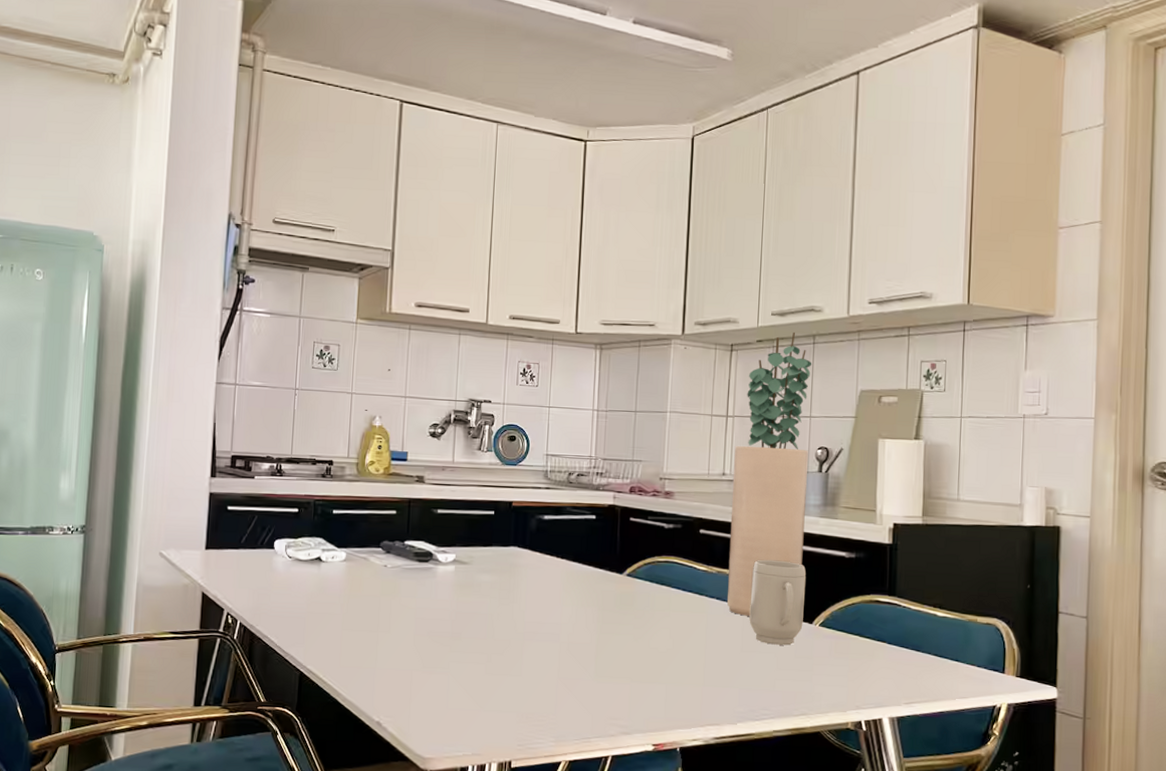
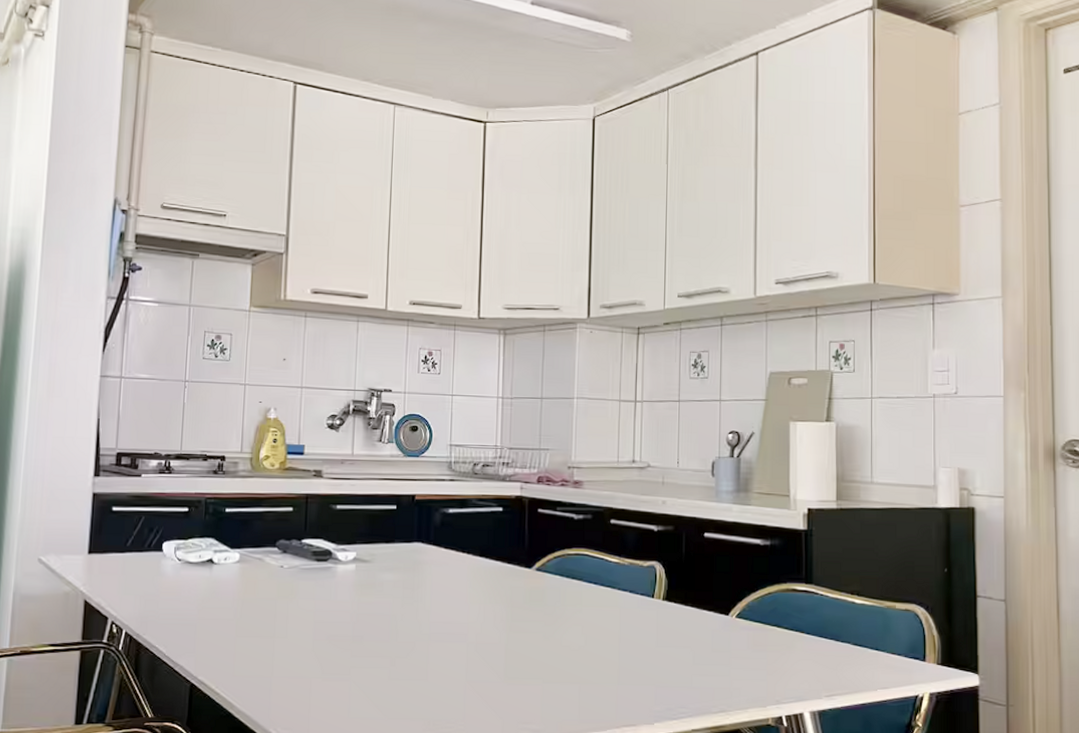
vase: present [727,331,812,616] -> none [640,313,721,609]
mug: present [749,559,807,646] -> none [664,549,721,639]

